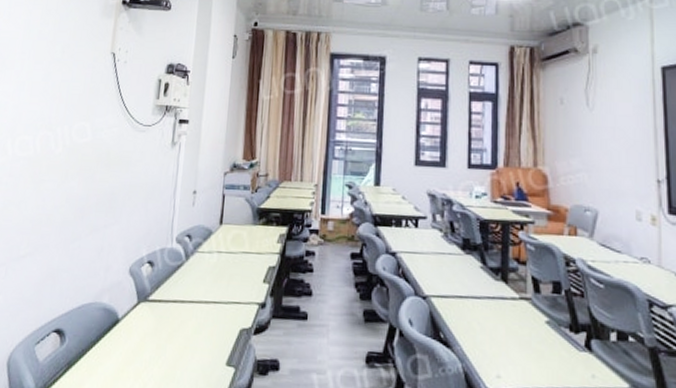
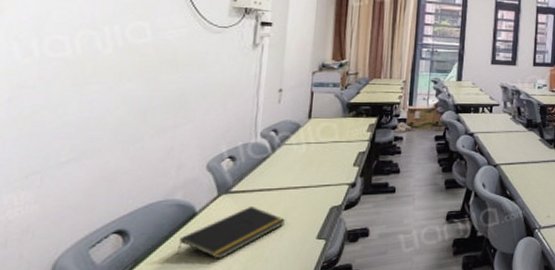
notepad: none [102,317,197,374] -> present [177,205,286,260]

